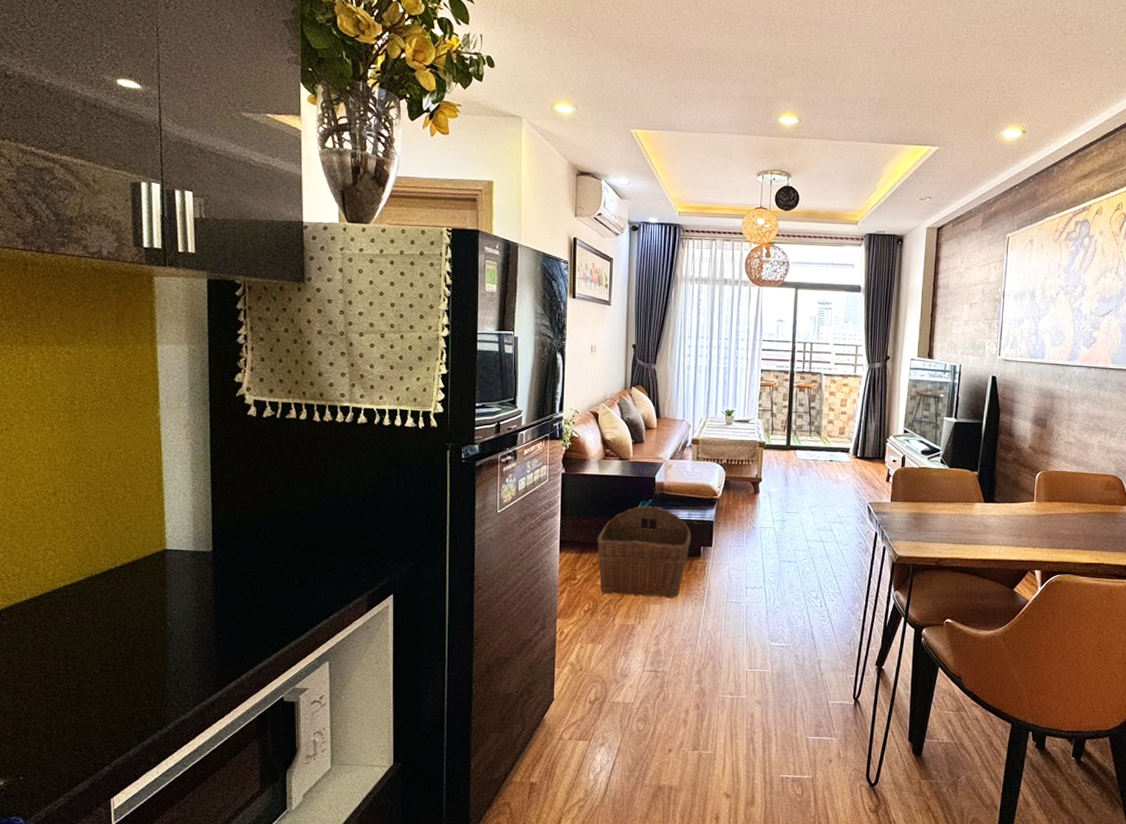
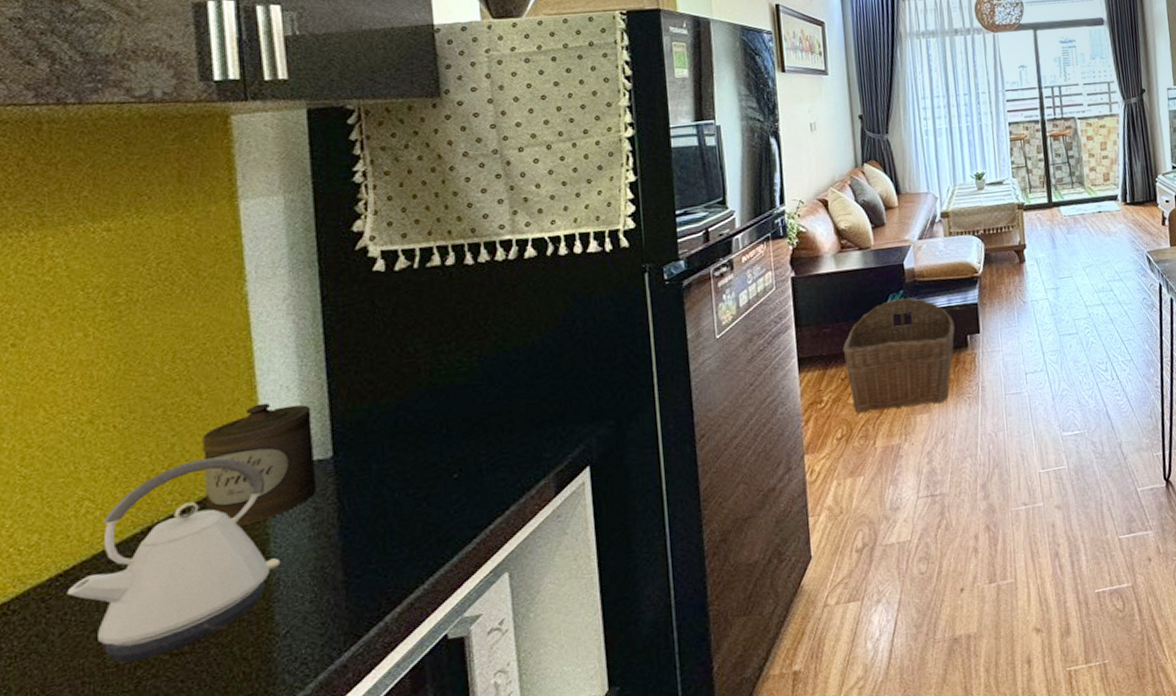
kettle: none [36,535,174,670] -> present [67,457,281,664]
canister: none [126,502,200,589] -> present [203,402,316,527]

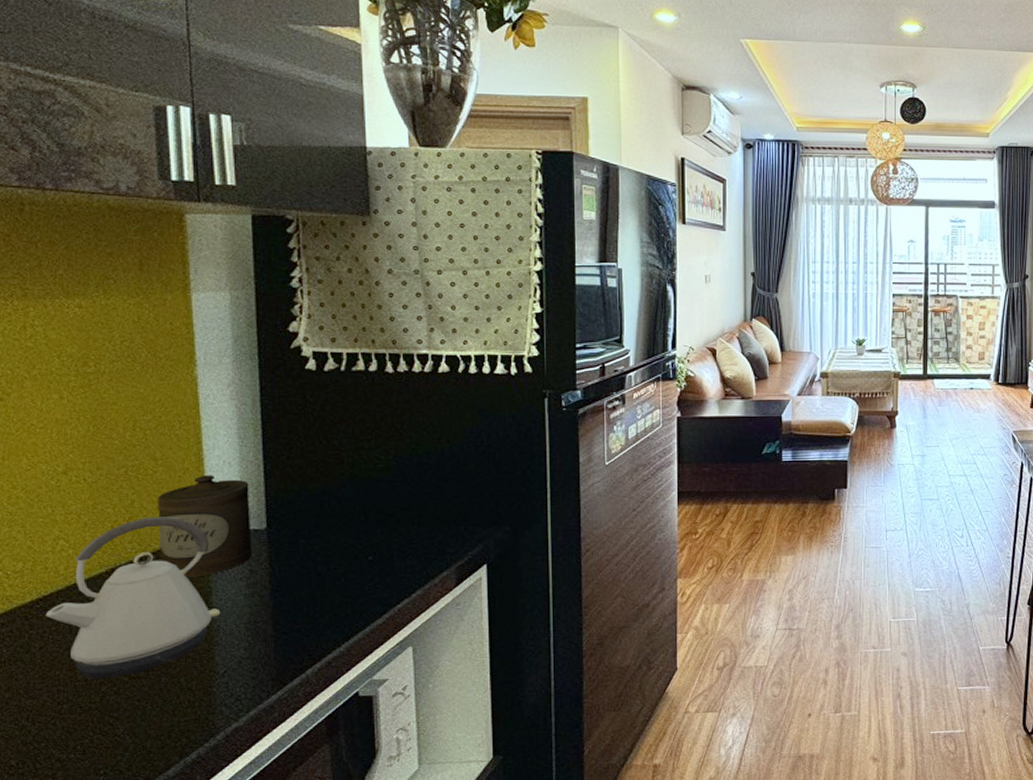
wicker basket: present [842,297,955,413] -> none [719,448,824,548]

